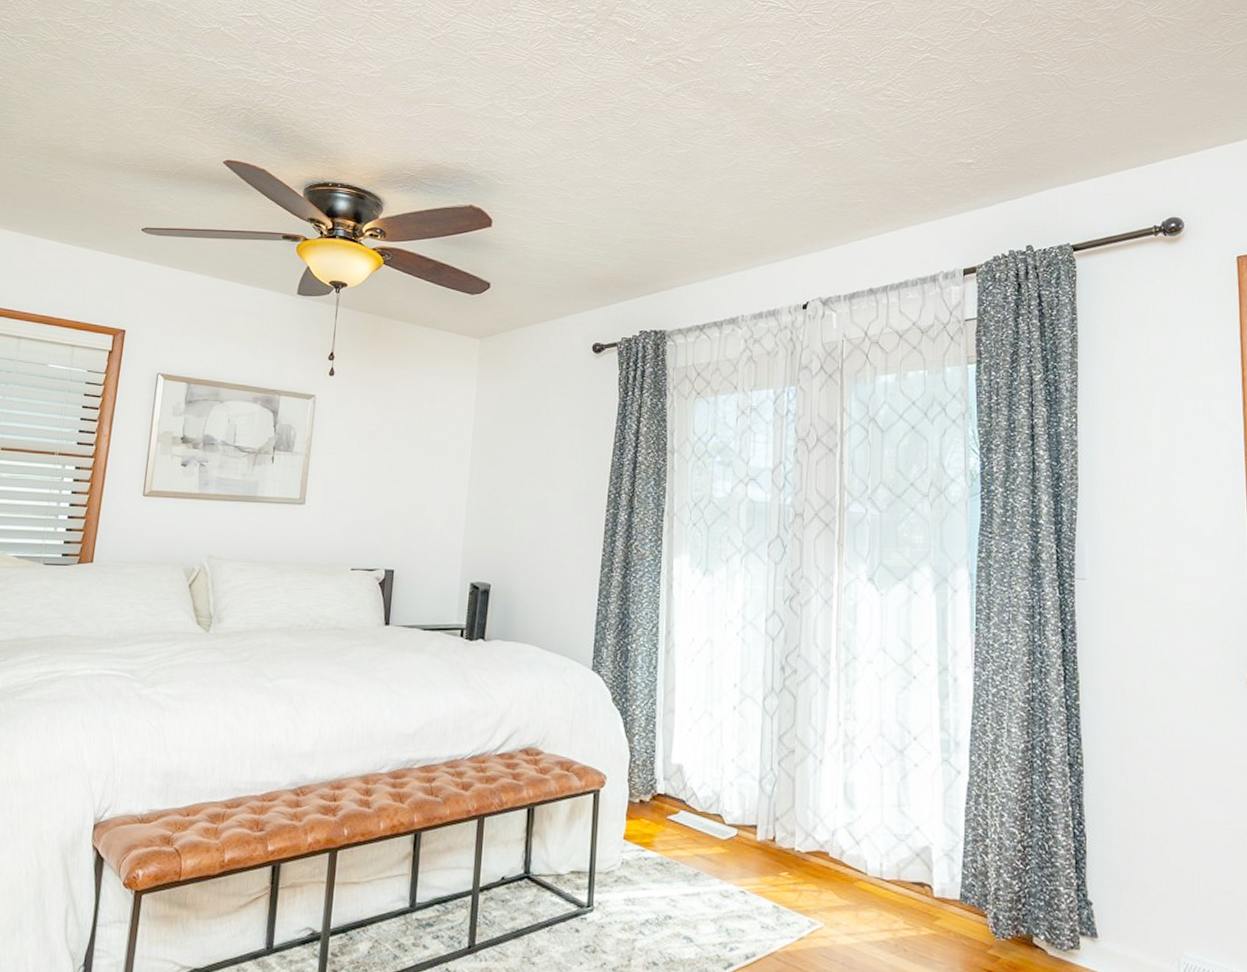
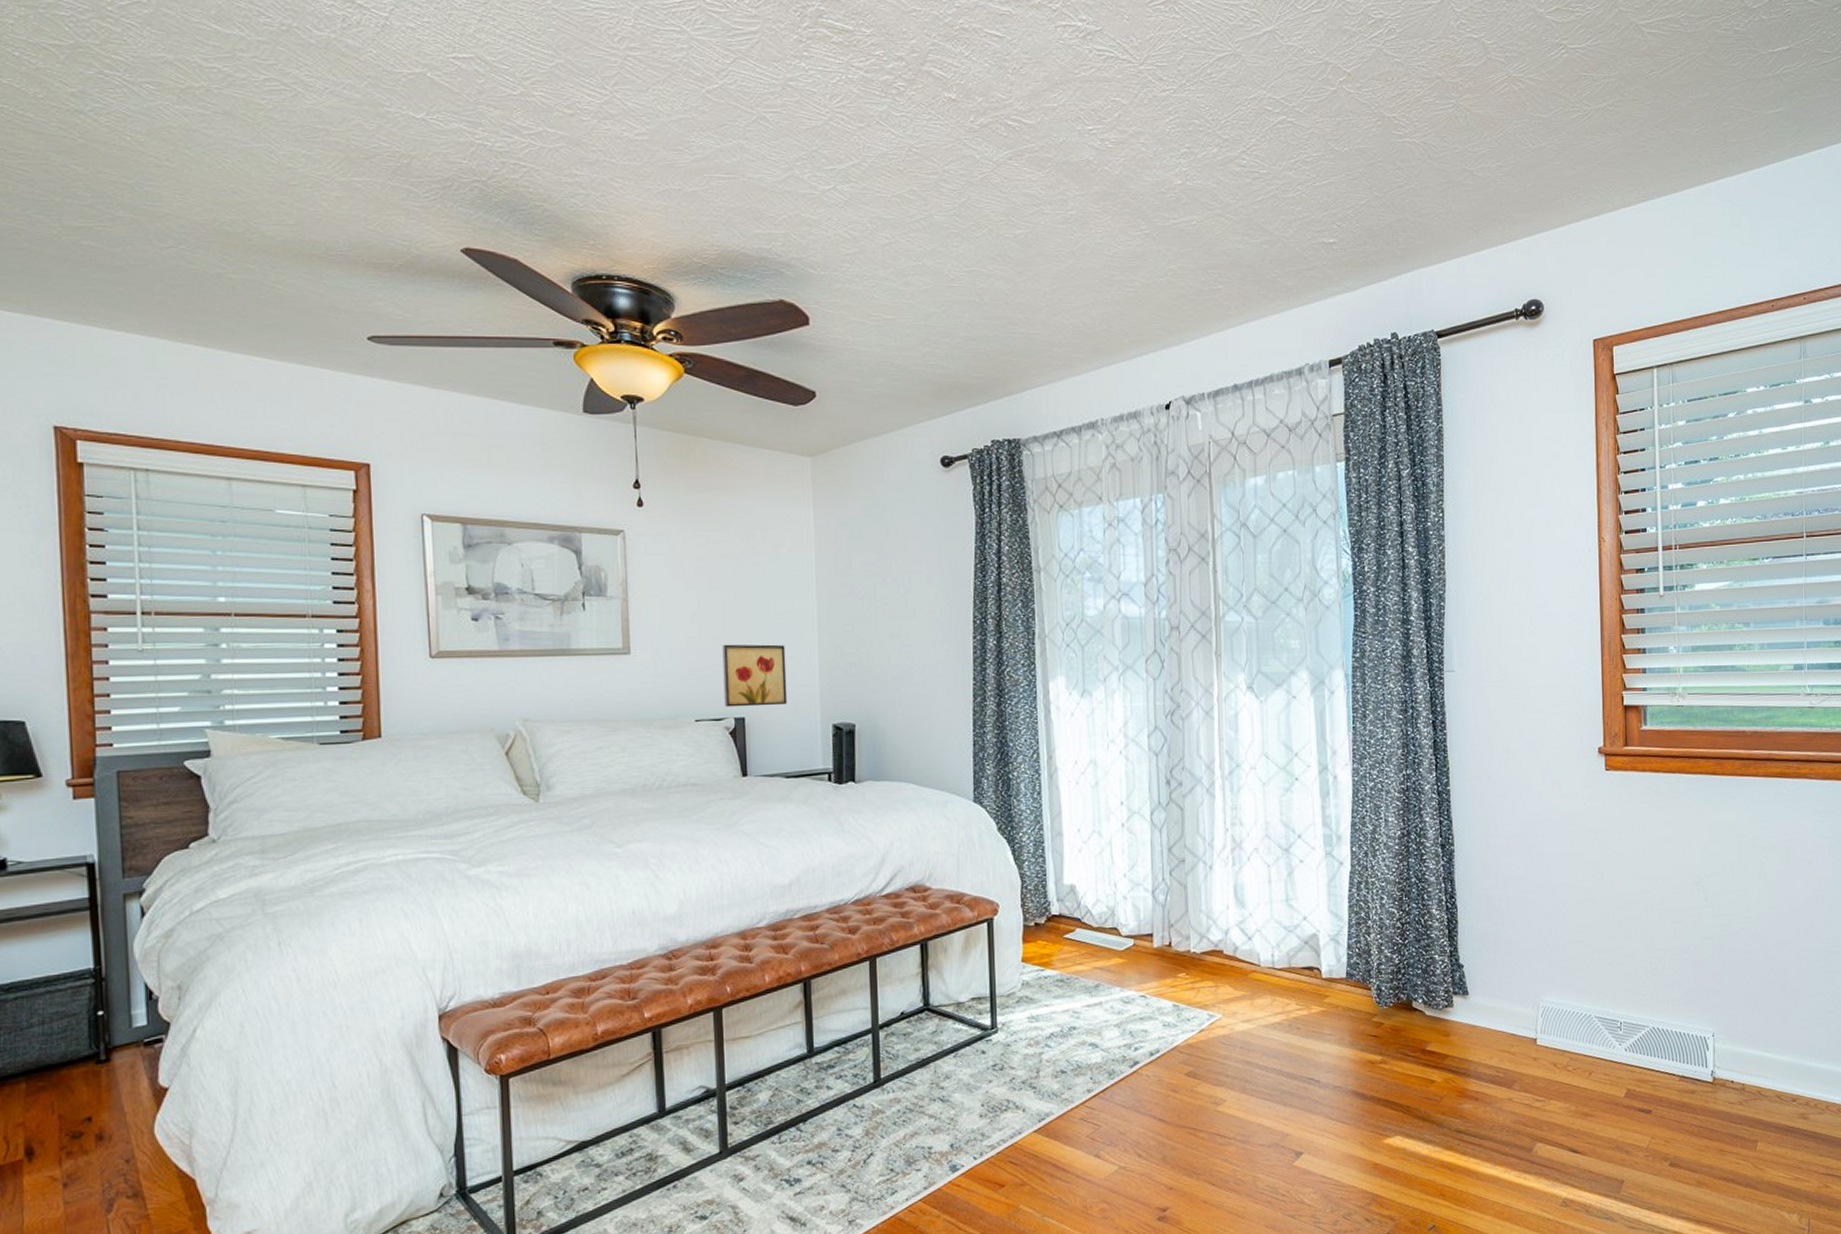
wall art: none [378,501,437,561] -> present [722,644,788,708]

